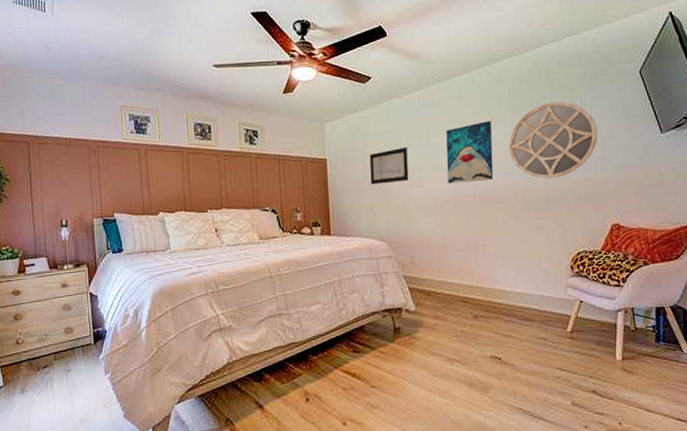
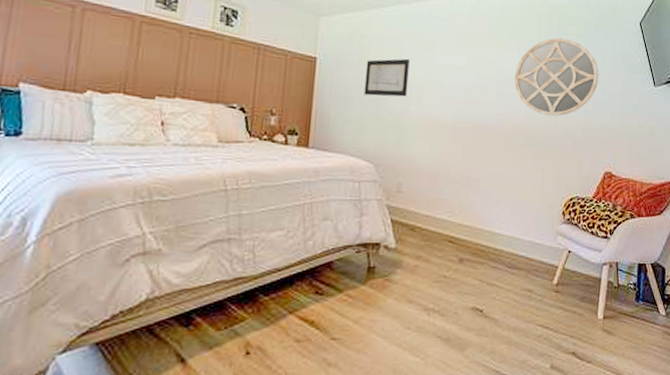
wall art: present [446,121,494,184] -> none [448,45,501,109]

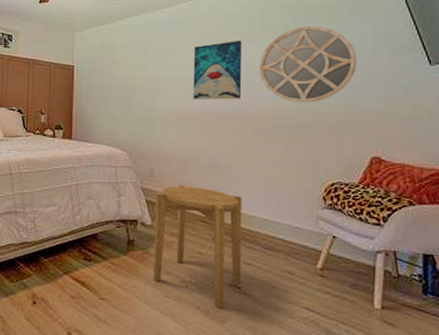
wall art: present [364,58,410,97] -> none [115,60,154,94]
side table: none [394,201,490,336] -> present [154,184,242,310]
wall art: none [448,45,501,109] -> present [193,41,242,100]

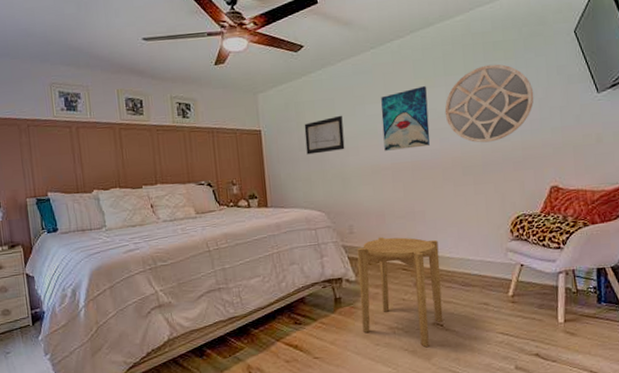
wall art: none [115,60,154,94] -> present [304,115,345,155]

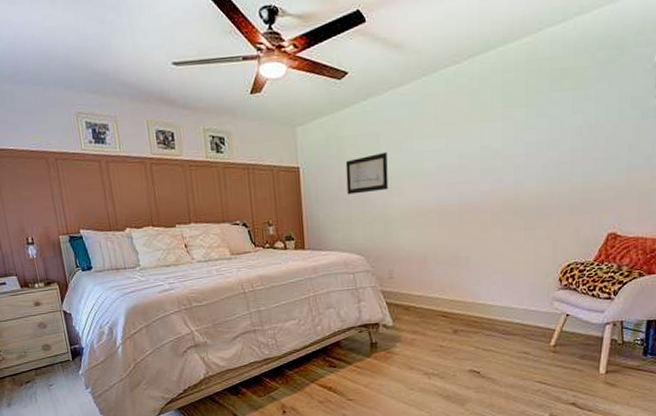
side table: present [357,237,443,348] -> none [396,282,481,394]
wall art: present [381,86,430,151] -> none [430,120,482,192]
home mirror: present [444,64,534,143] -> none [499,95,602,185]

